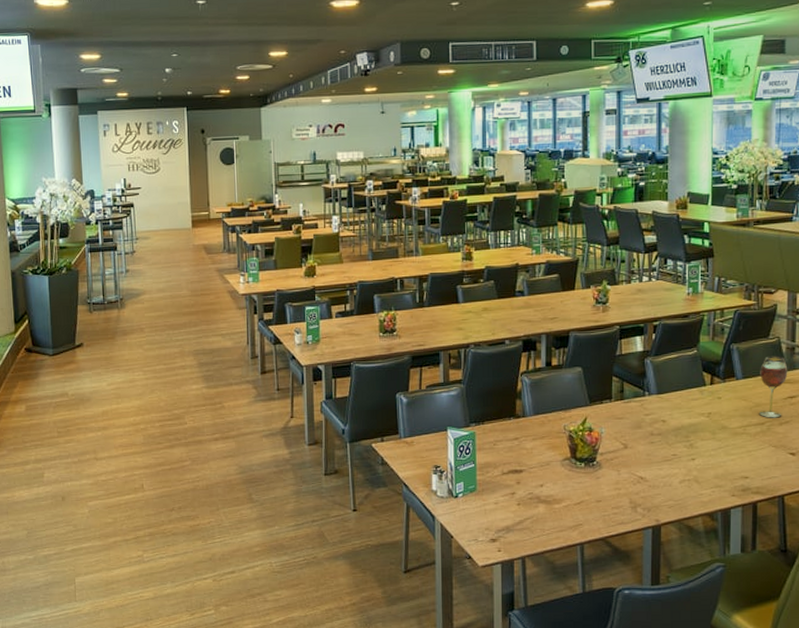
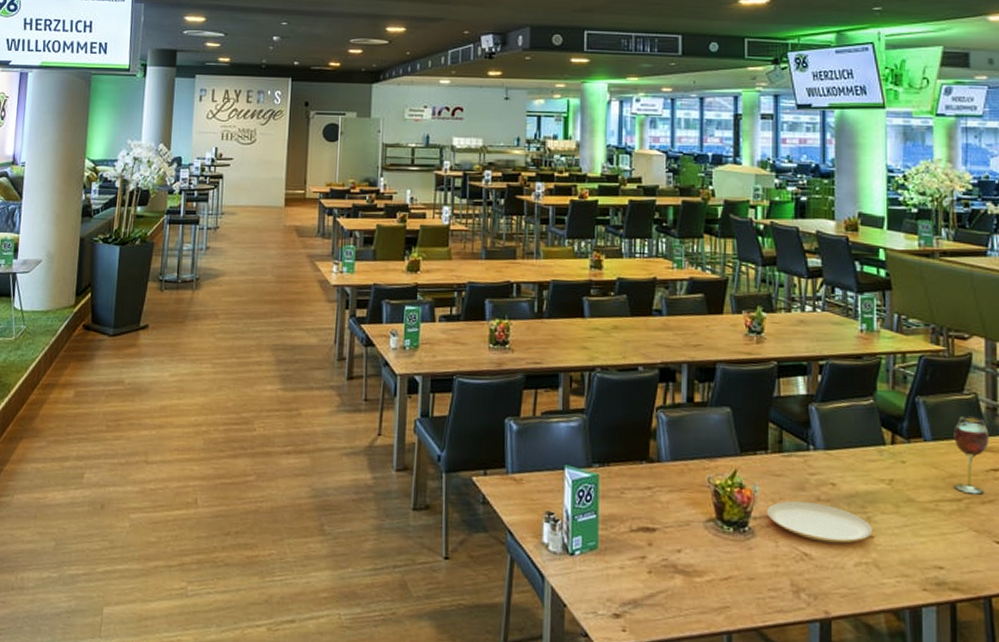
plate: none [611,437,694,467] -> present [767,501,872,544]

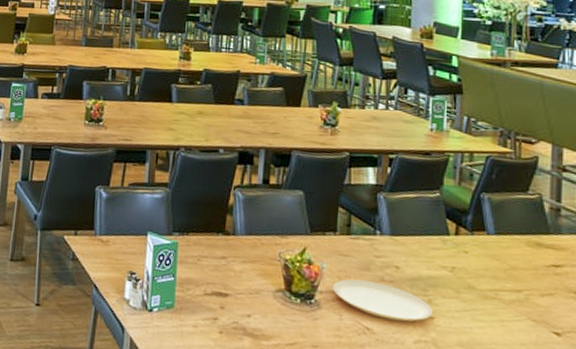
wineglass: present [953,415,990,495] -> none [515,213,552,288]

